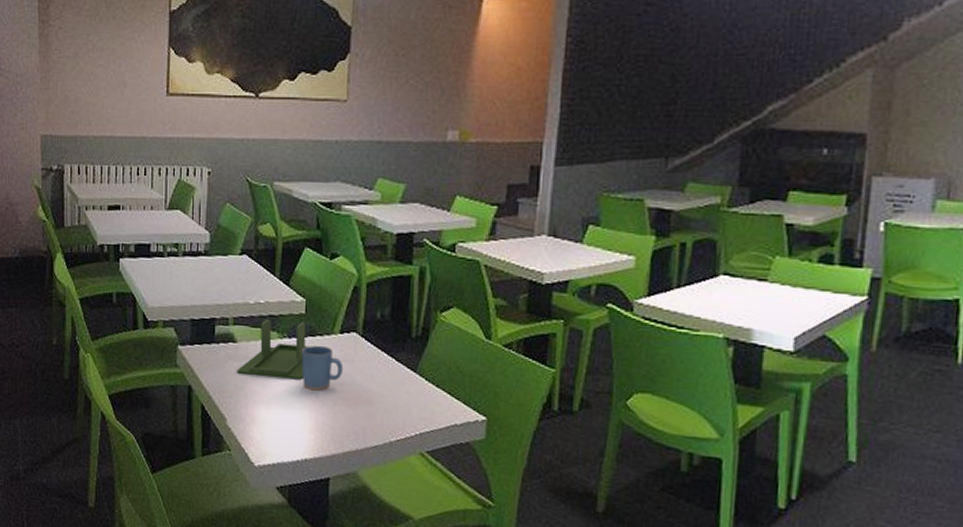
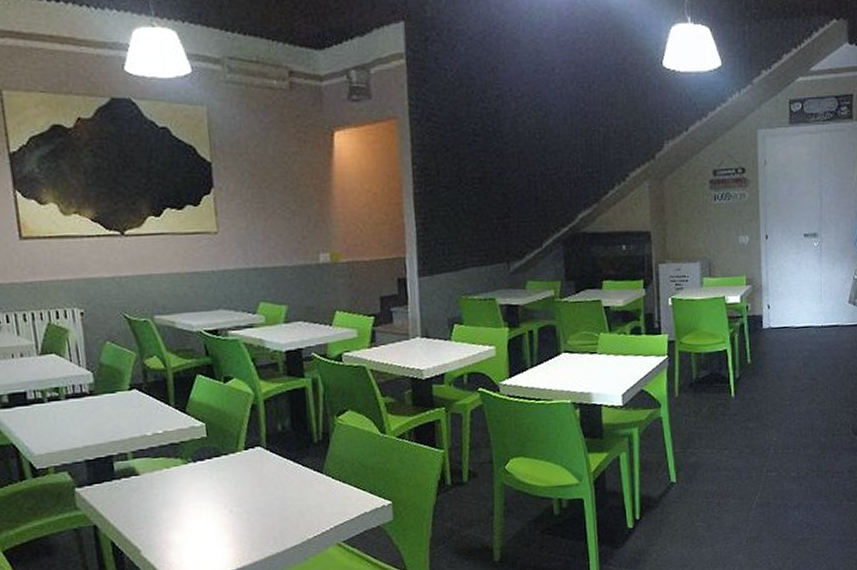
napkin holder: present [237,318,309,380] -> none [143,445,216,504]
mug: present [301,345,344,391] -> none [208,463,254,507]

